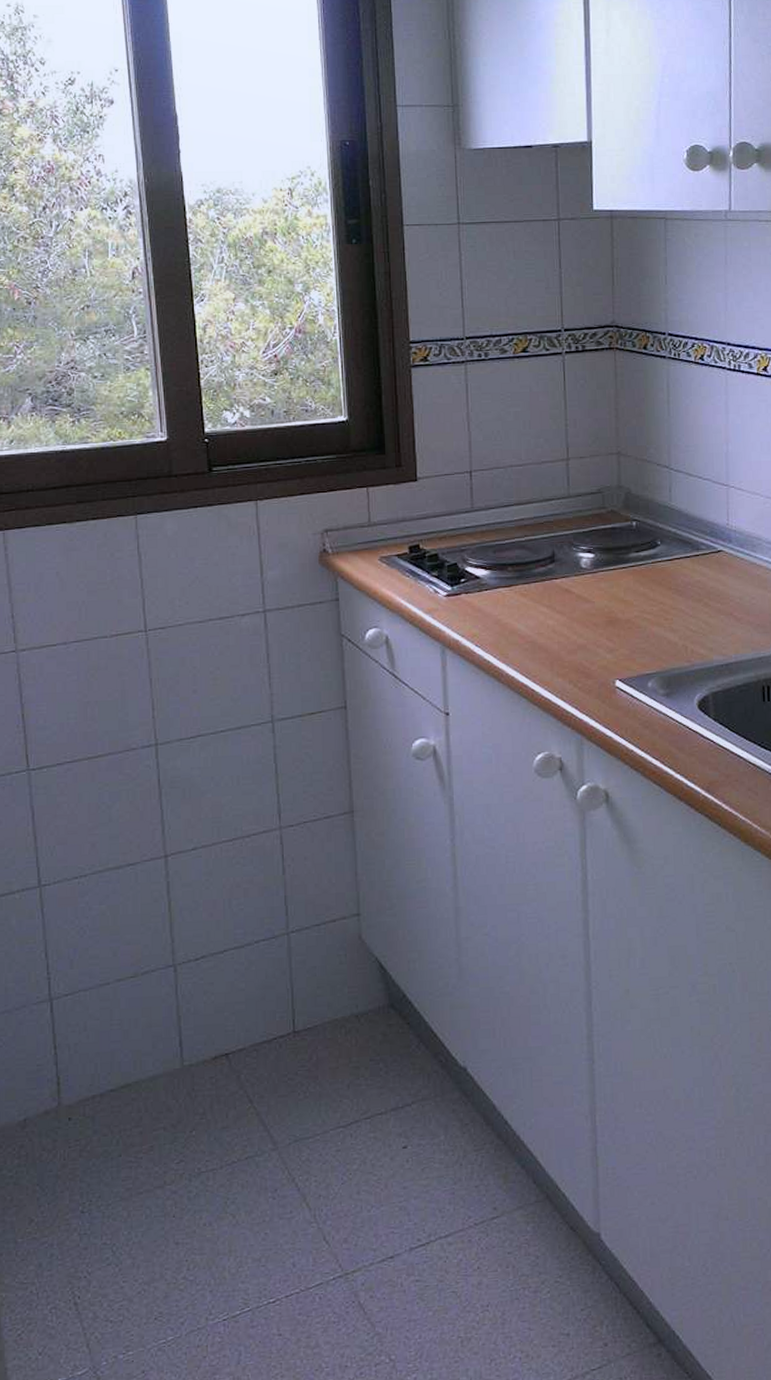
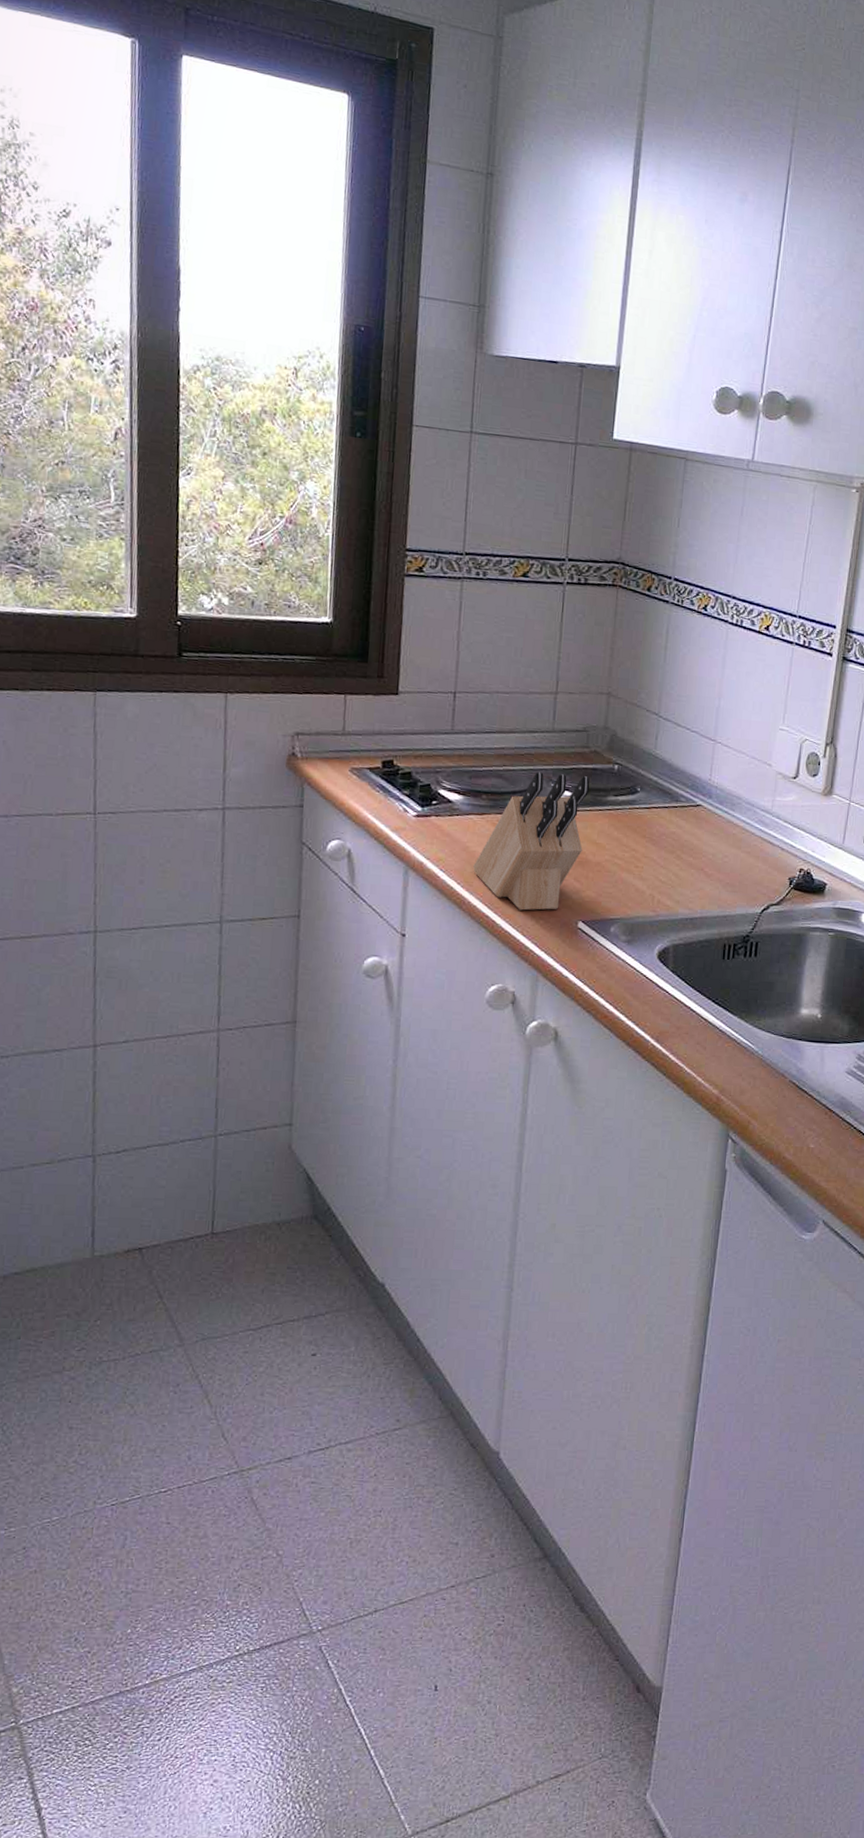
knife block: none [507,536,611,676] -> present [473,772,590,911]

